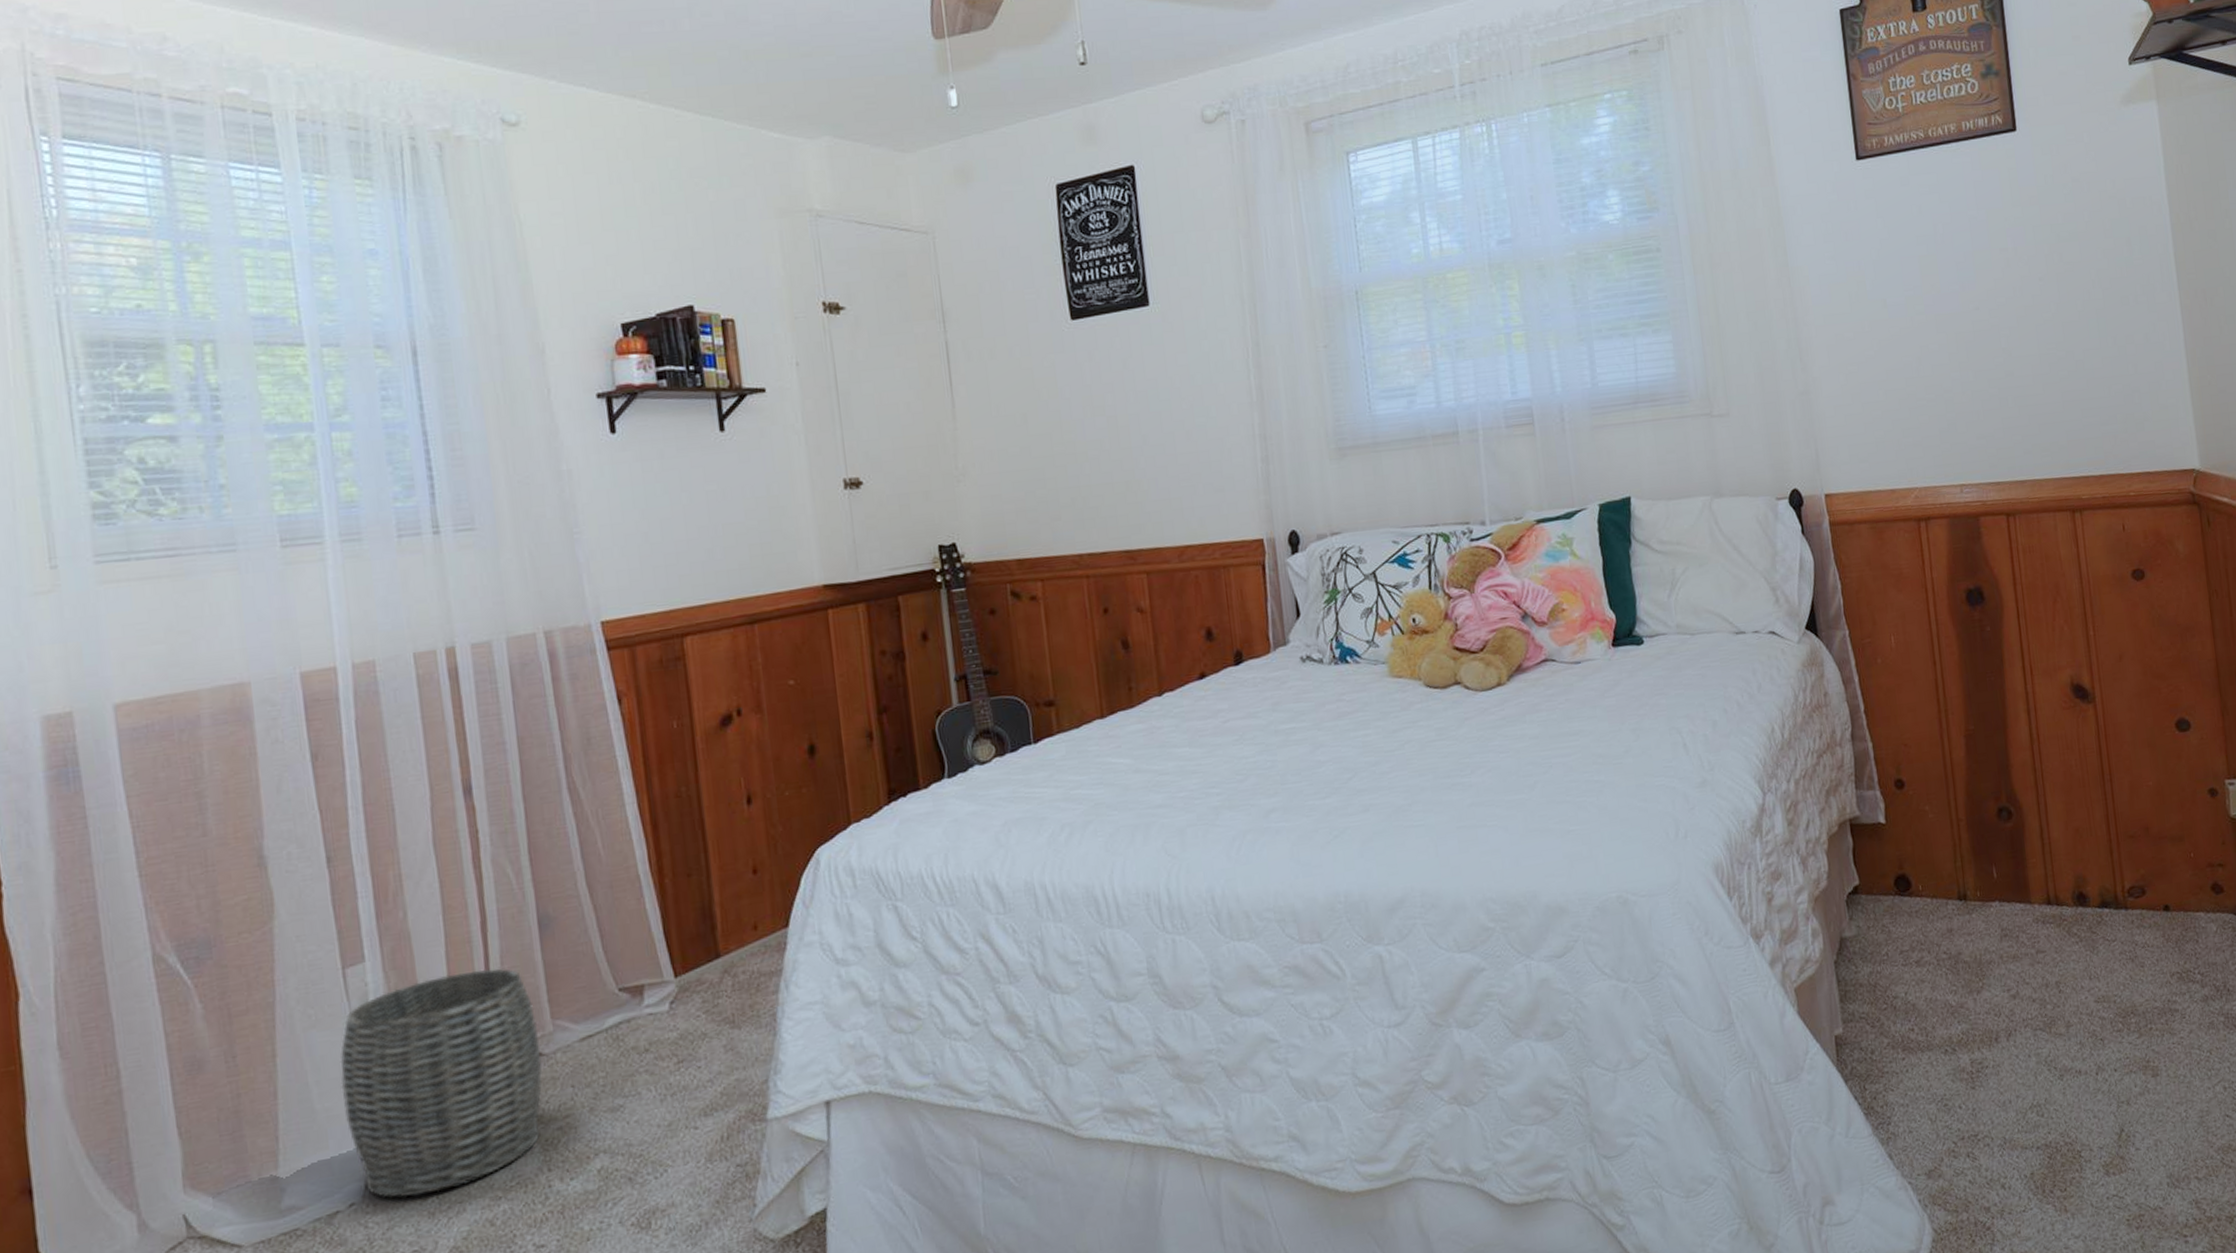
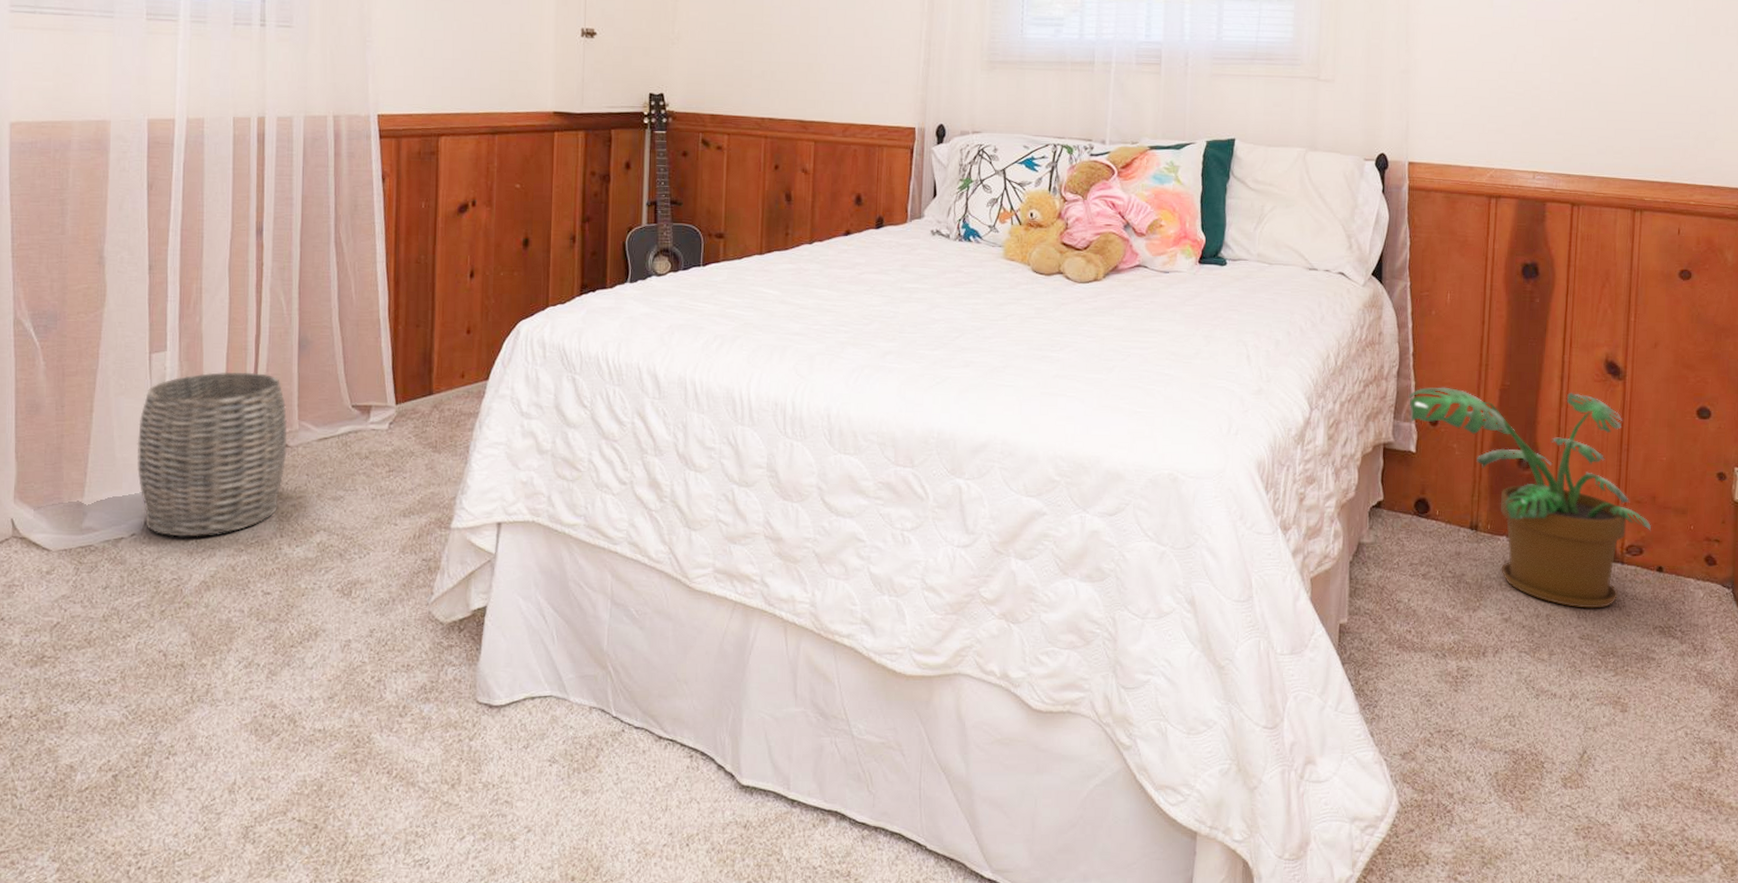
potted plant: none [1867,726,2150,969] -> present [1408,387,1651,609]

